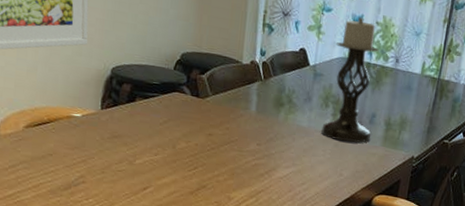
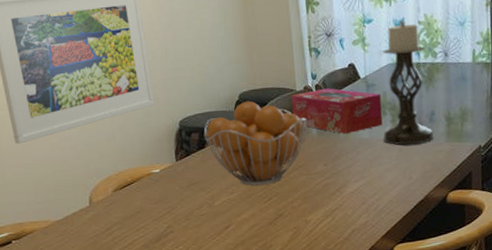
fruit basket: none [136,62,248,153] -> present [203,100,308,186]
tissue box: none [234,66,327,119] -> present [291,88,383,135]

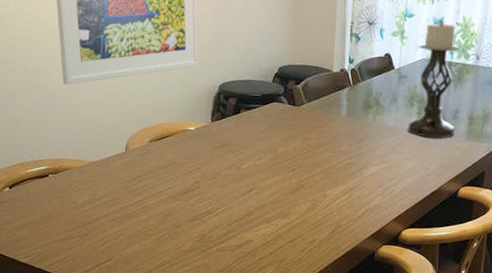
fruit basket: present [203,100,308,186] -> none [240,74,339,156]
tissue box: present [291,88,383,135] -> none [326,73,411,120]

